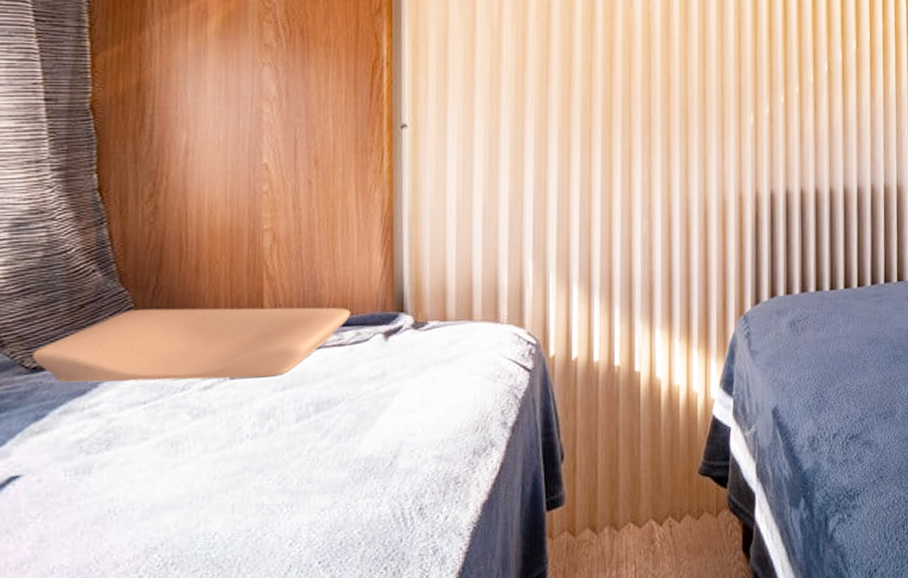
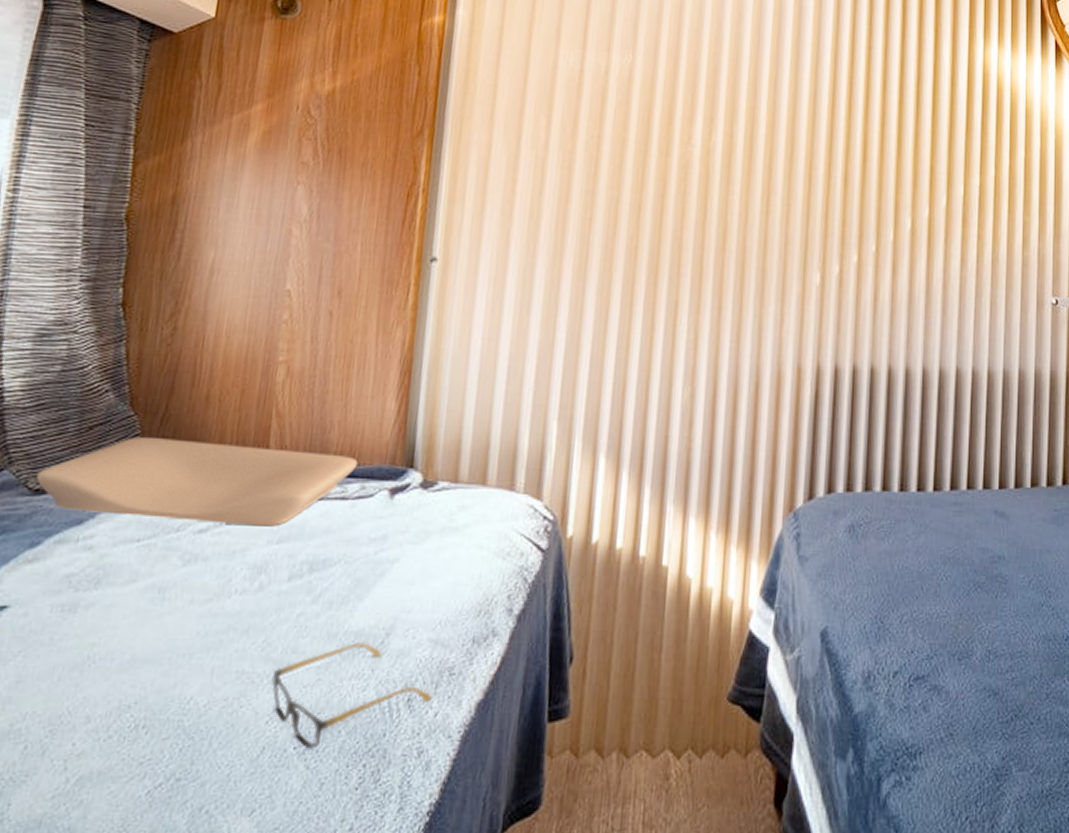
eyeglasses: none [290,466,441,561] -> present [271,642,432,749]

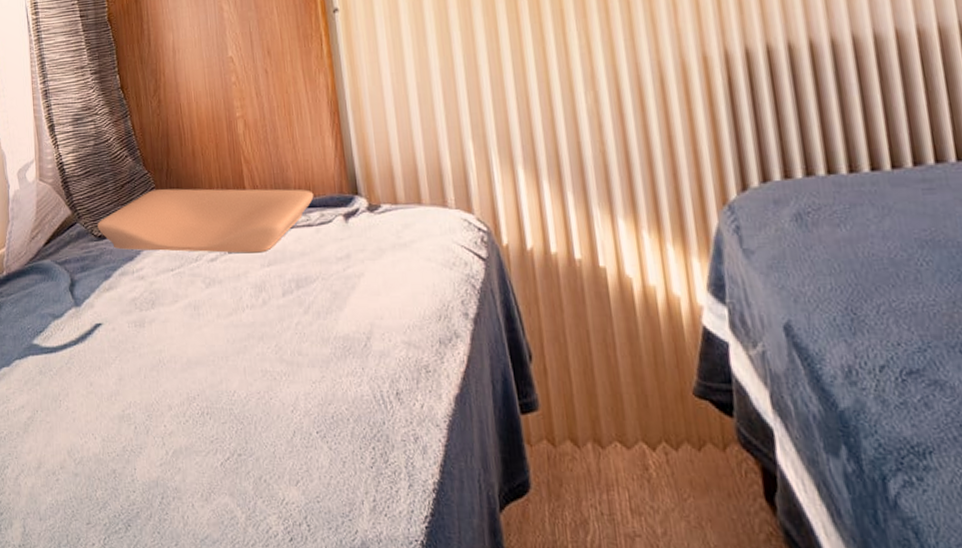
eyeglasses: present [271,642,432,749] -> none [288,345,416,434]

